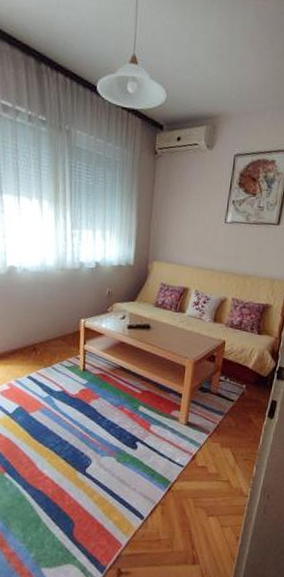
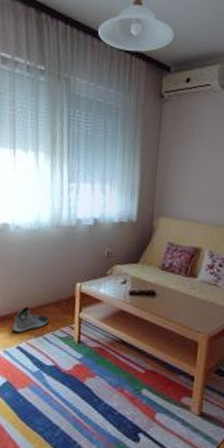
sneaker: none [23,341,57,365] -> present [12,306,49,333]

